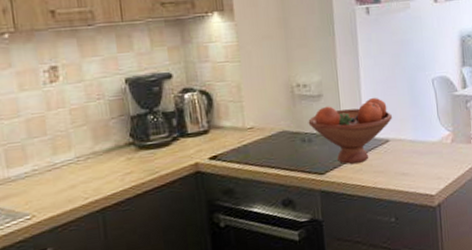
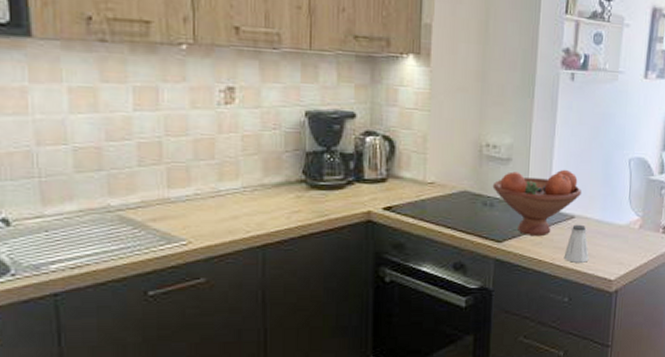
saltshaker: none [384,146,409,184] -> present [563,224,589,263]

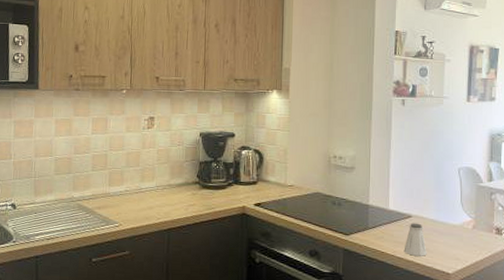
fruit bowl: present [492,169,582,235] -> none [340,176,417,231]

